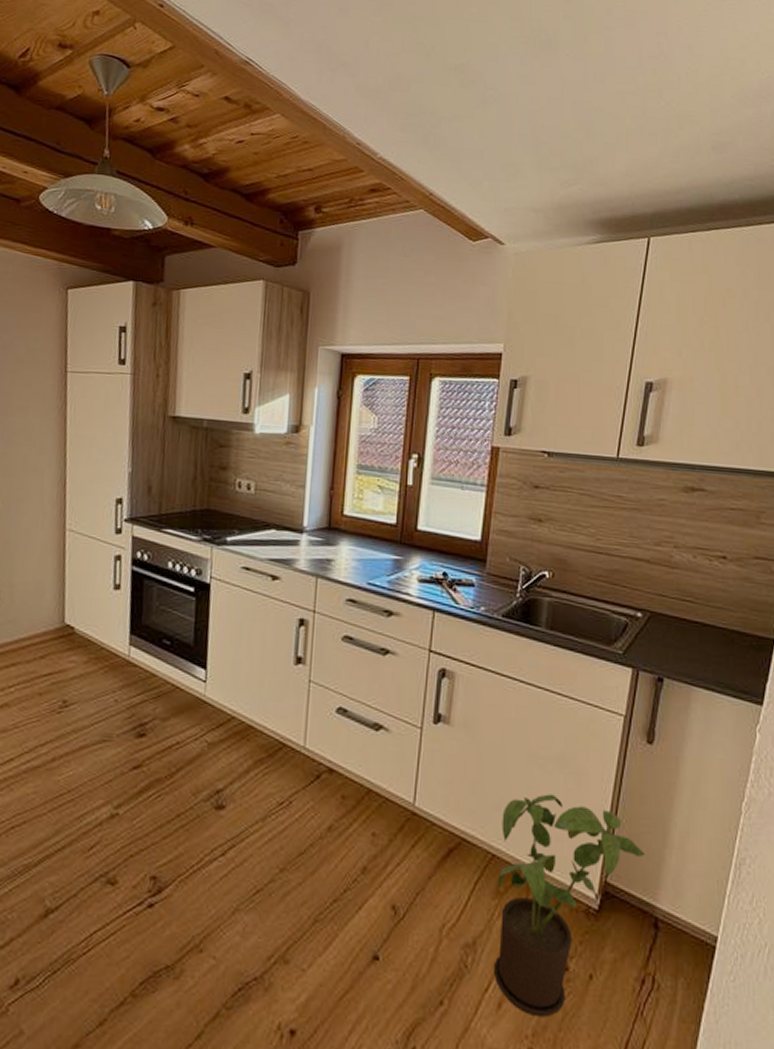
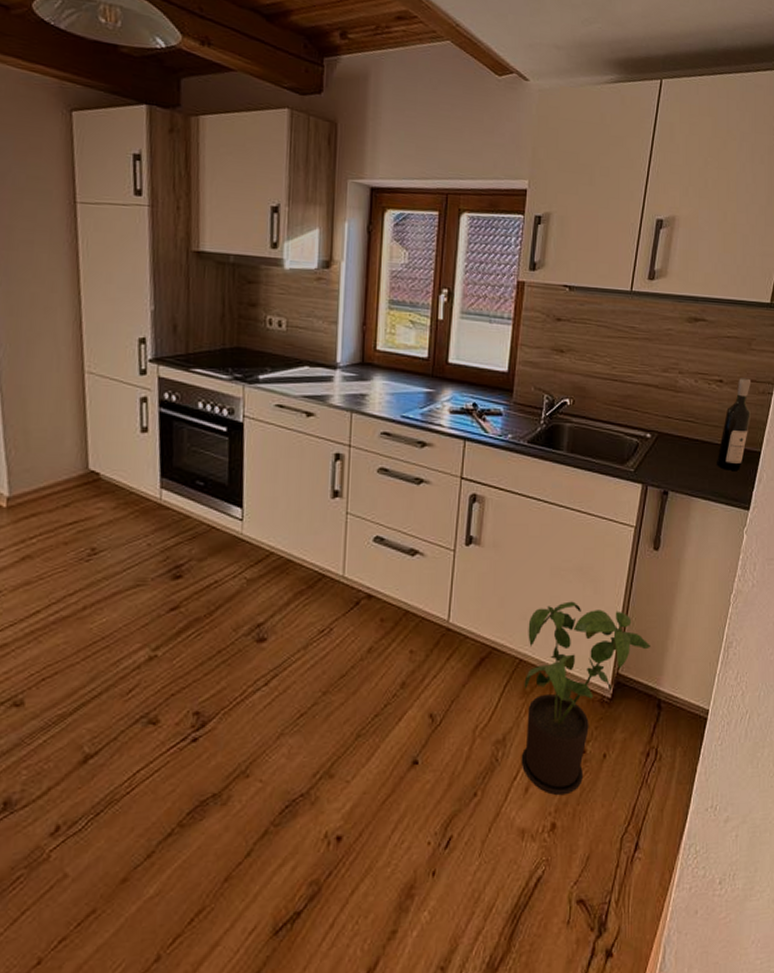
bottle: none [721,554,763,659] -> present [717,378,752,470]

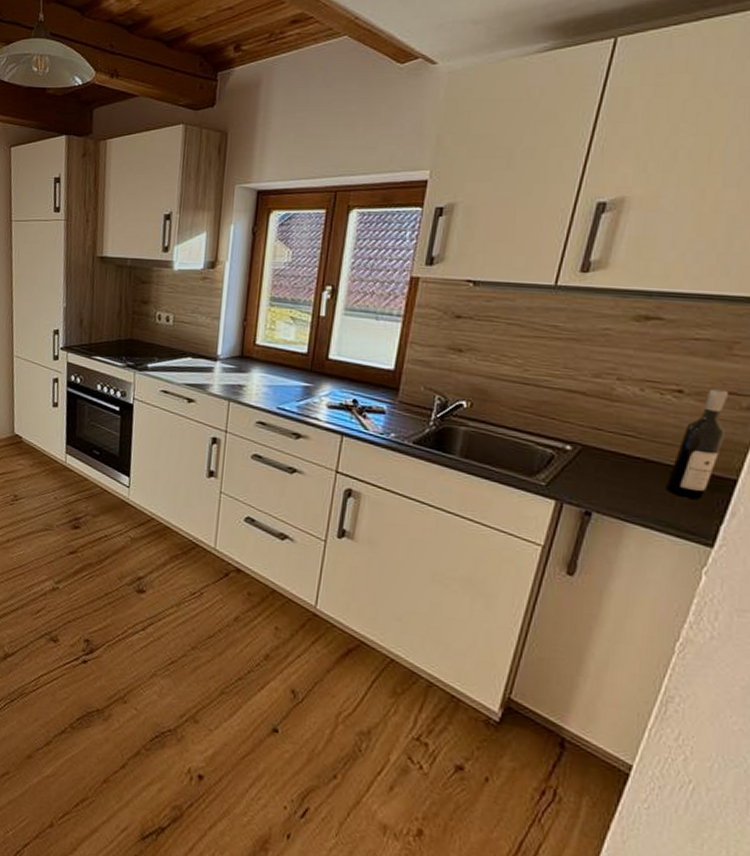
house plant: present [521,601,650,796] -> none [386,611,555,806]

